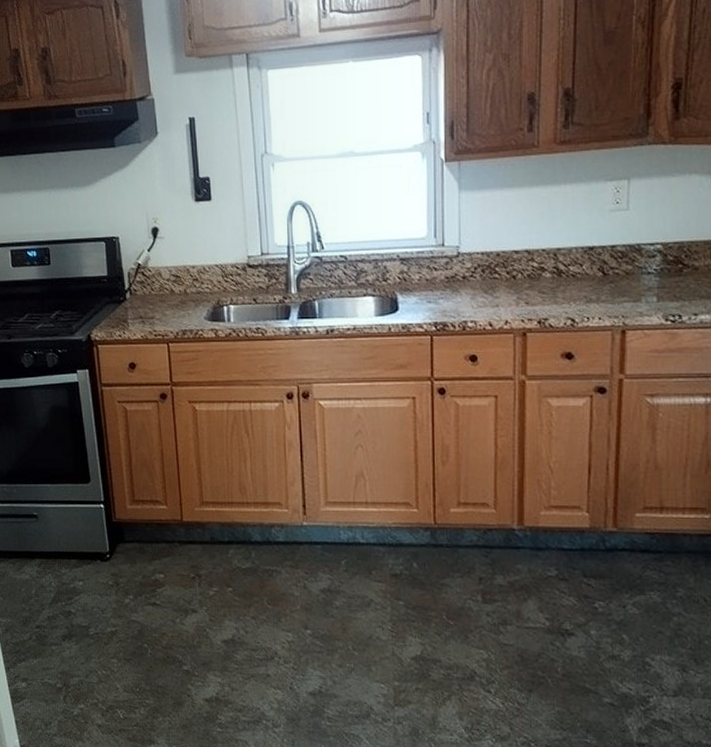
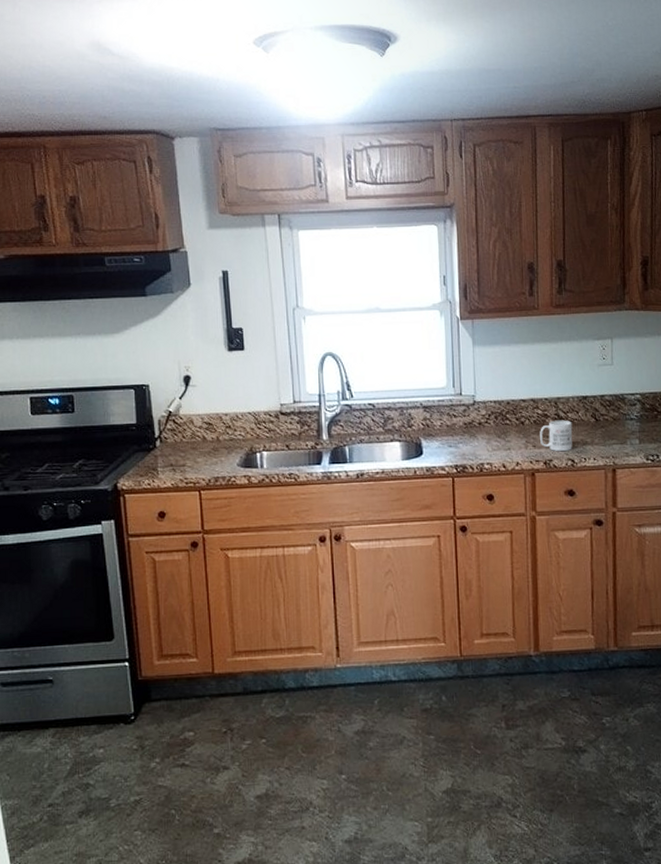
mug: none [534,274,574,310] -> present [540,420,573,452]

